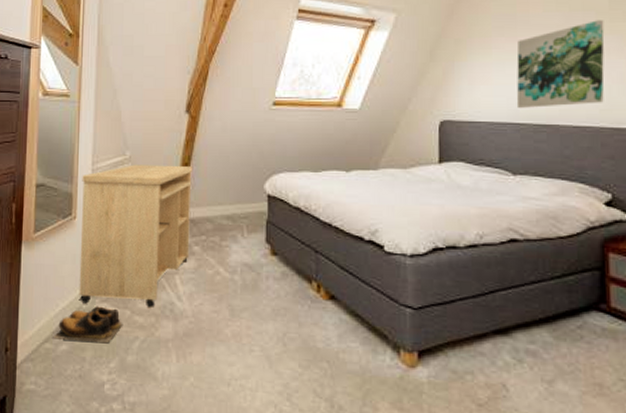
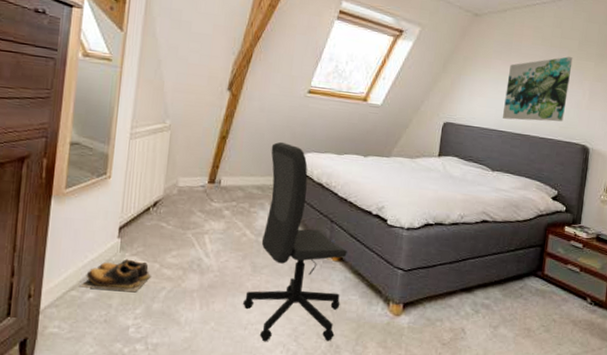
desk: present [79,164,193,309] -> none [109,132,230,263]
office chair: none [224,163,339,402] -> present [243,141,347,342]

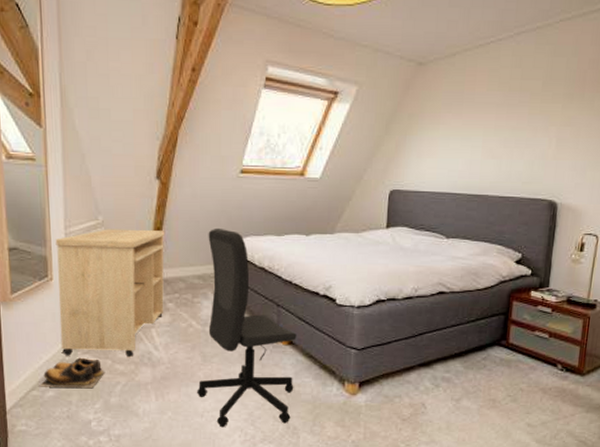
desk: none [109,132,230,263] -> present [55,229,165,358]
wall art: present [502,57,573,122] -> none [455,101,536,180]

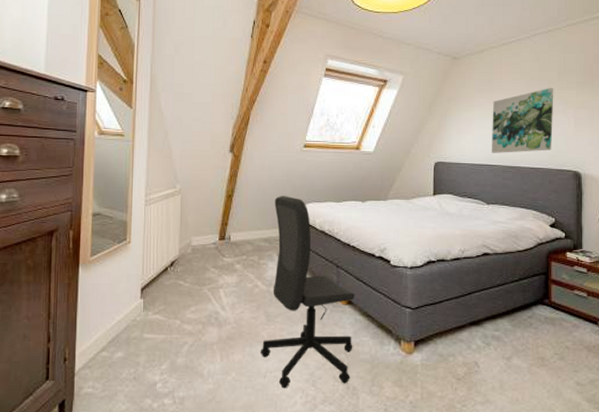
shoes: present [39,357,106,389] -> none [109,318,174,349]
desk: present [55,229,165,358] -> none [133,196,236,318]
wall art: none [455,101,536,180] -> present [491,88,554,153]

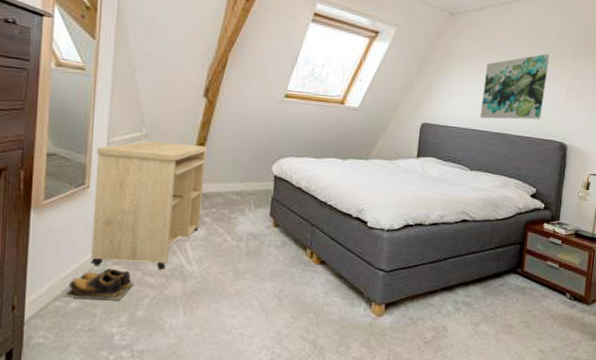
shoes: none [109,318,174,349] -> present [63,268,135,301]
desk: none [133,196,236,318] -> present [91,141,208,271]
office chair: present [261,195,355,389] -> none [226,147,328,346]

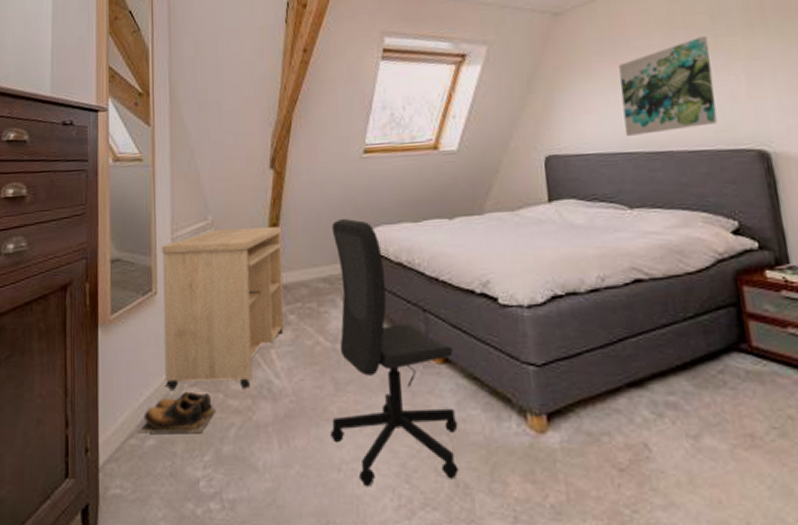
office chair: none [226,147,328,346] -> present [331,218,459,487]

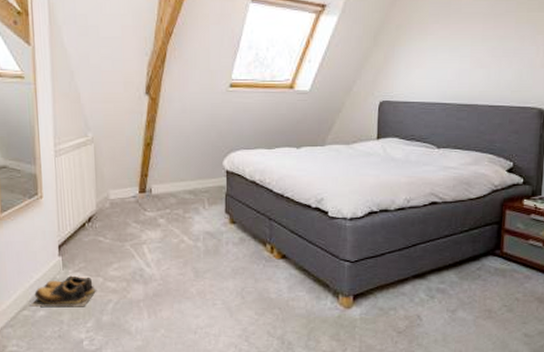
desk: present [161,227,285,390] -> none [45,145,156,275]
office chair: present [331,218,459,487] -> none [190,142,289,344]
wall art: present [619,36,718,136] -> none [444,10,523,89]

